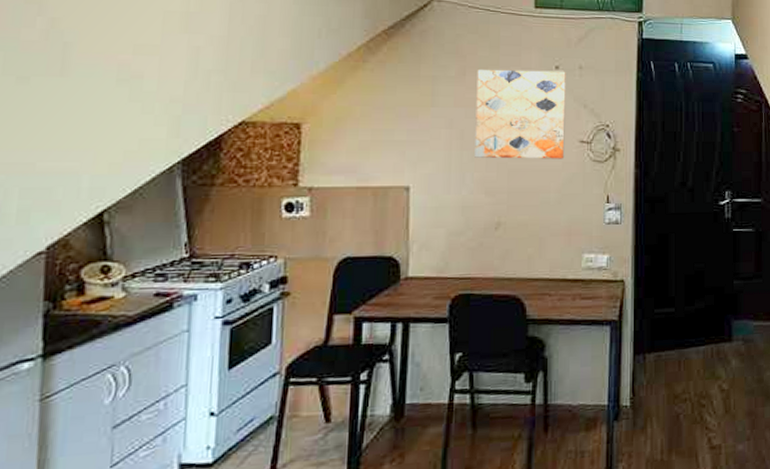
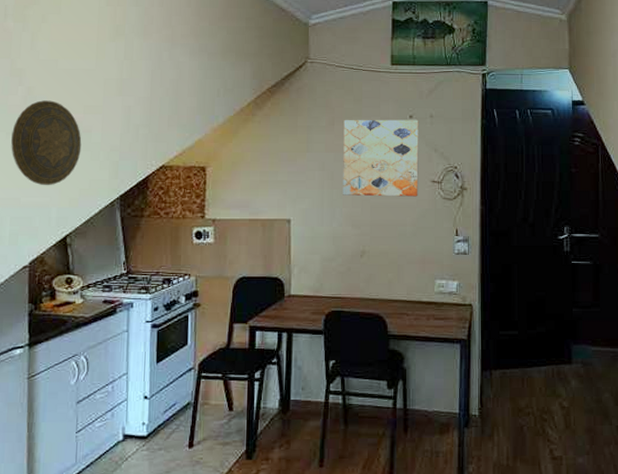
decorative plate: none [23,36,129,147] -> present [11,100,82,186]

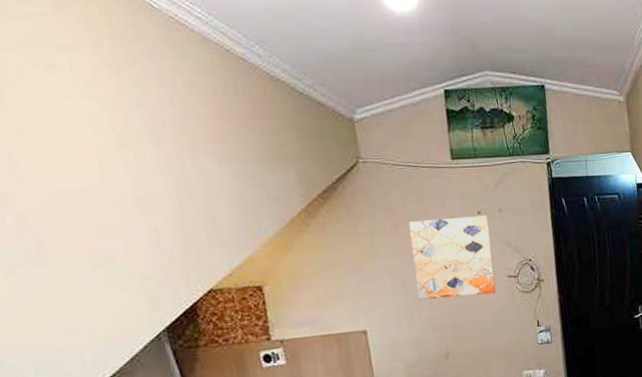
decorative plate: present [11,100,82,186] -> none [10,228,107,327]

